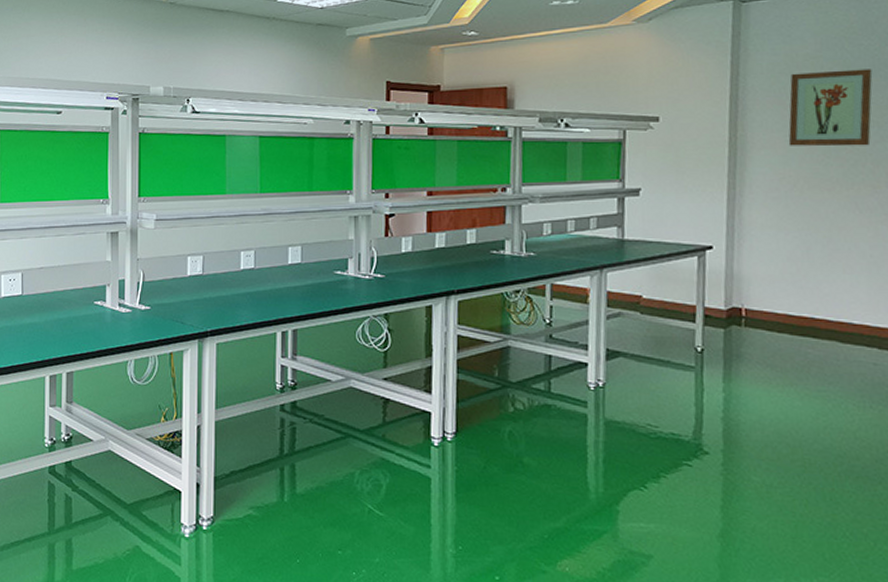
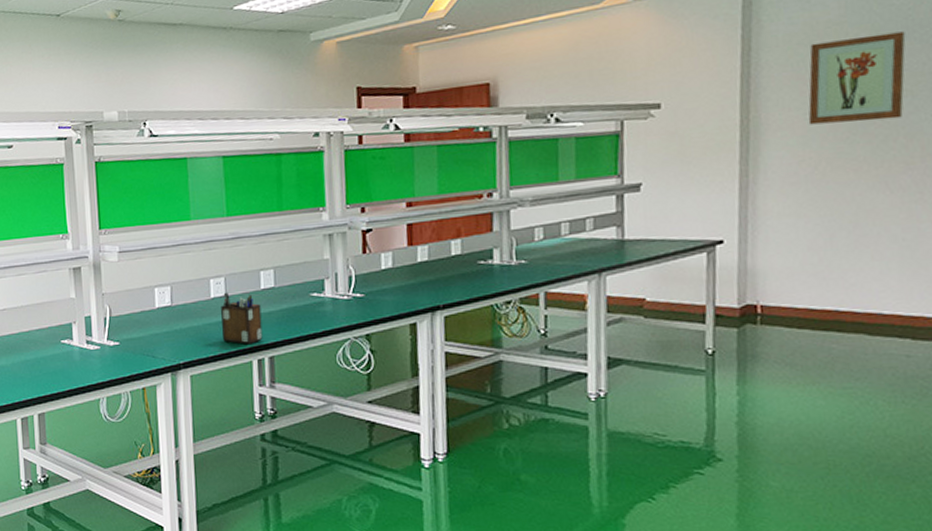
desk organizer: none [249,265,288,316] -> present [221,292,263,344]

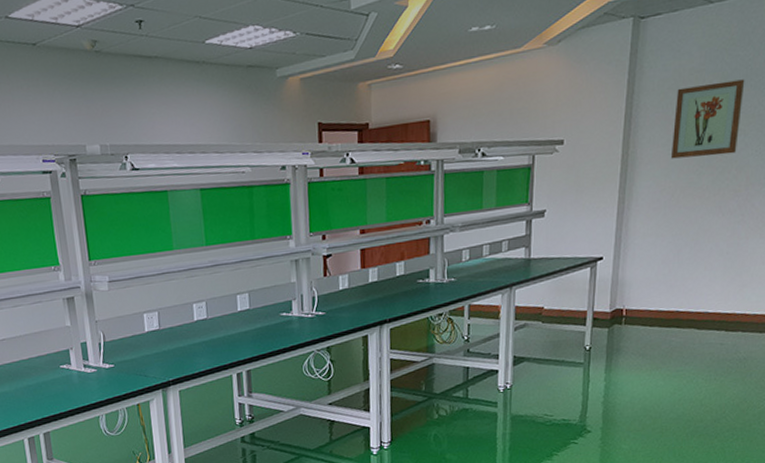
desk organizer: present [221,292,263,344] -> none [203,315,241,361]

